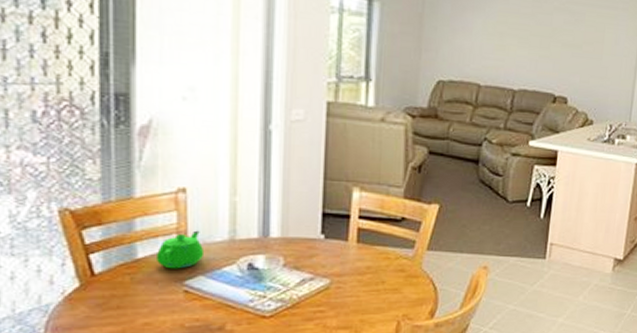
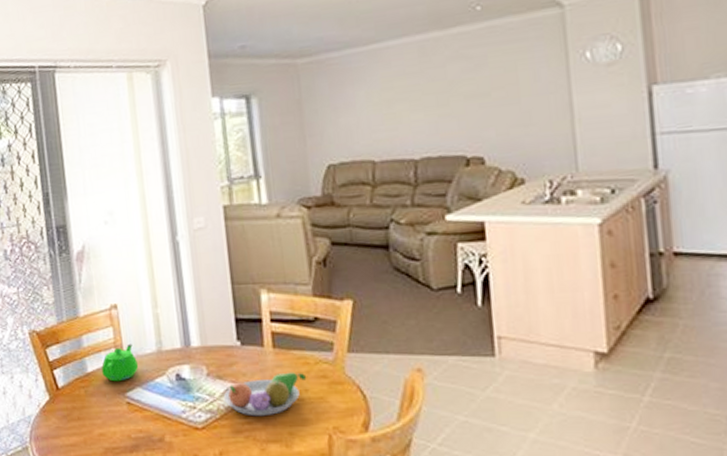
fruit bowl: none [298,265,386,306] -> present [223,372,307,417]

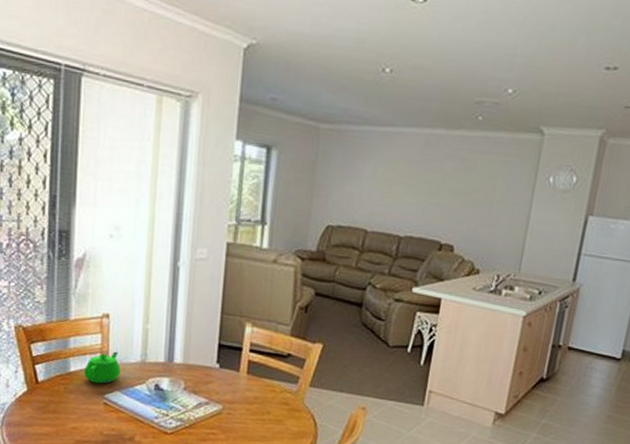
fruit bowl: present [223,372,307,417] -> none [195,396,271,430]

